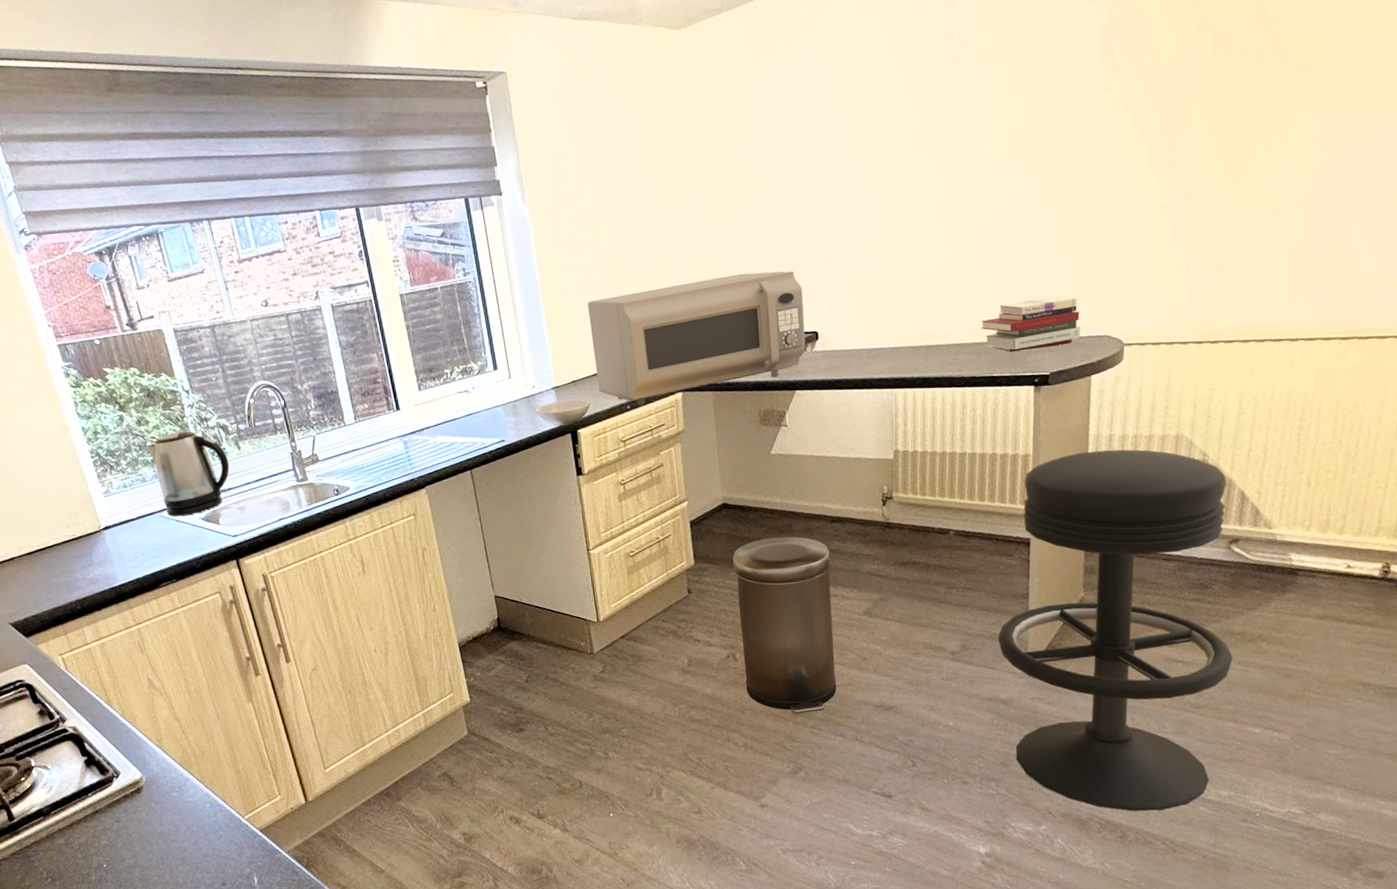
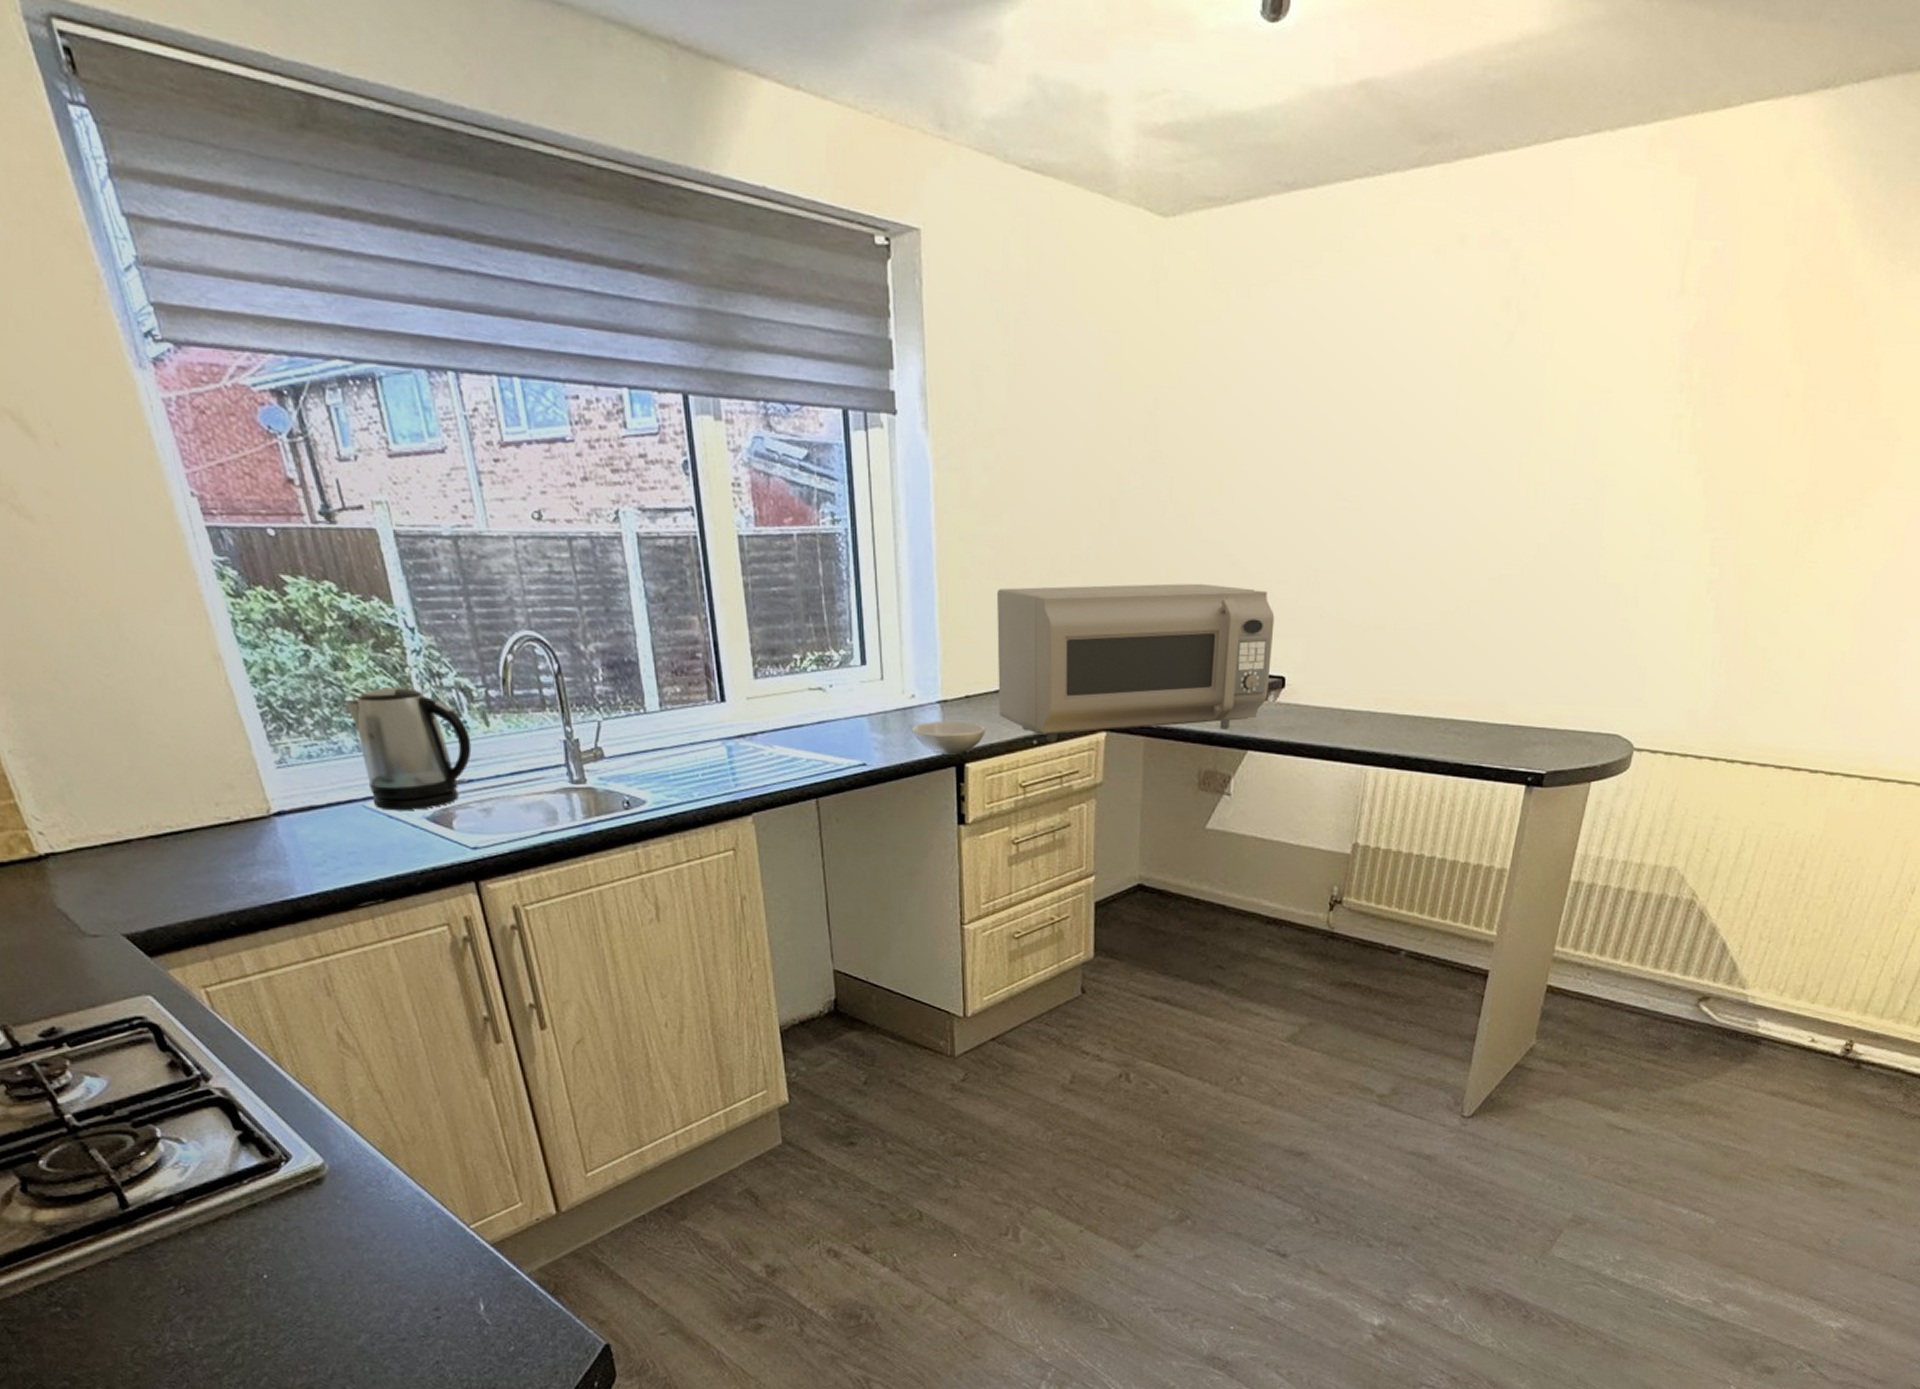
pedal bin: present [733,536,837,714] -> none [1137,935,1259,1152]
books: present [981,296,1081,352] -> none [1478,675,1593,739]
bar stool: present [997,449,1233,811] -> none [1430,874,1711,1290]

